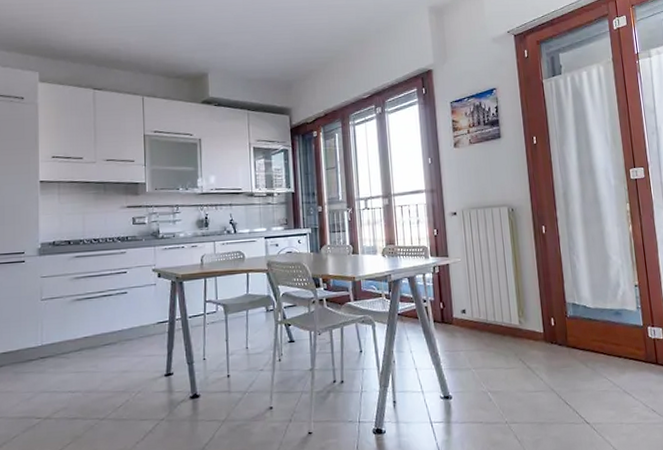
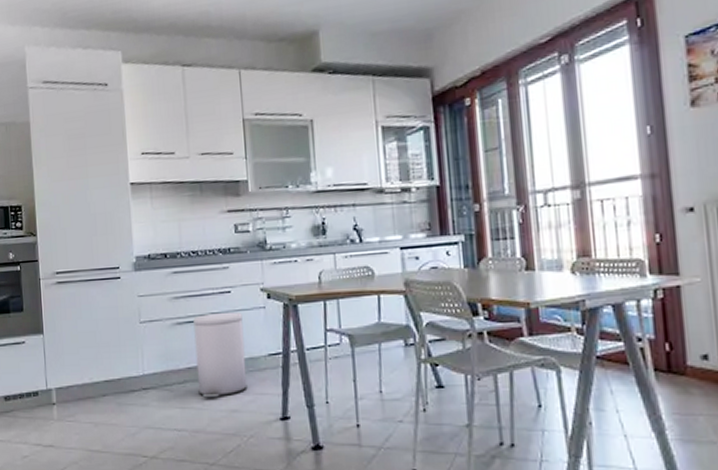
pedal bin: none [92,288,138,362] -> present [193,311,248,398]

